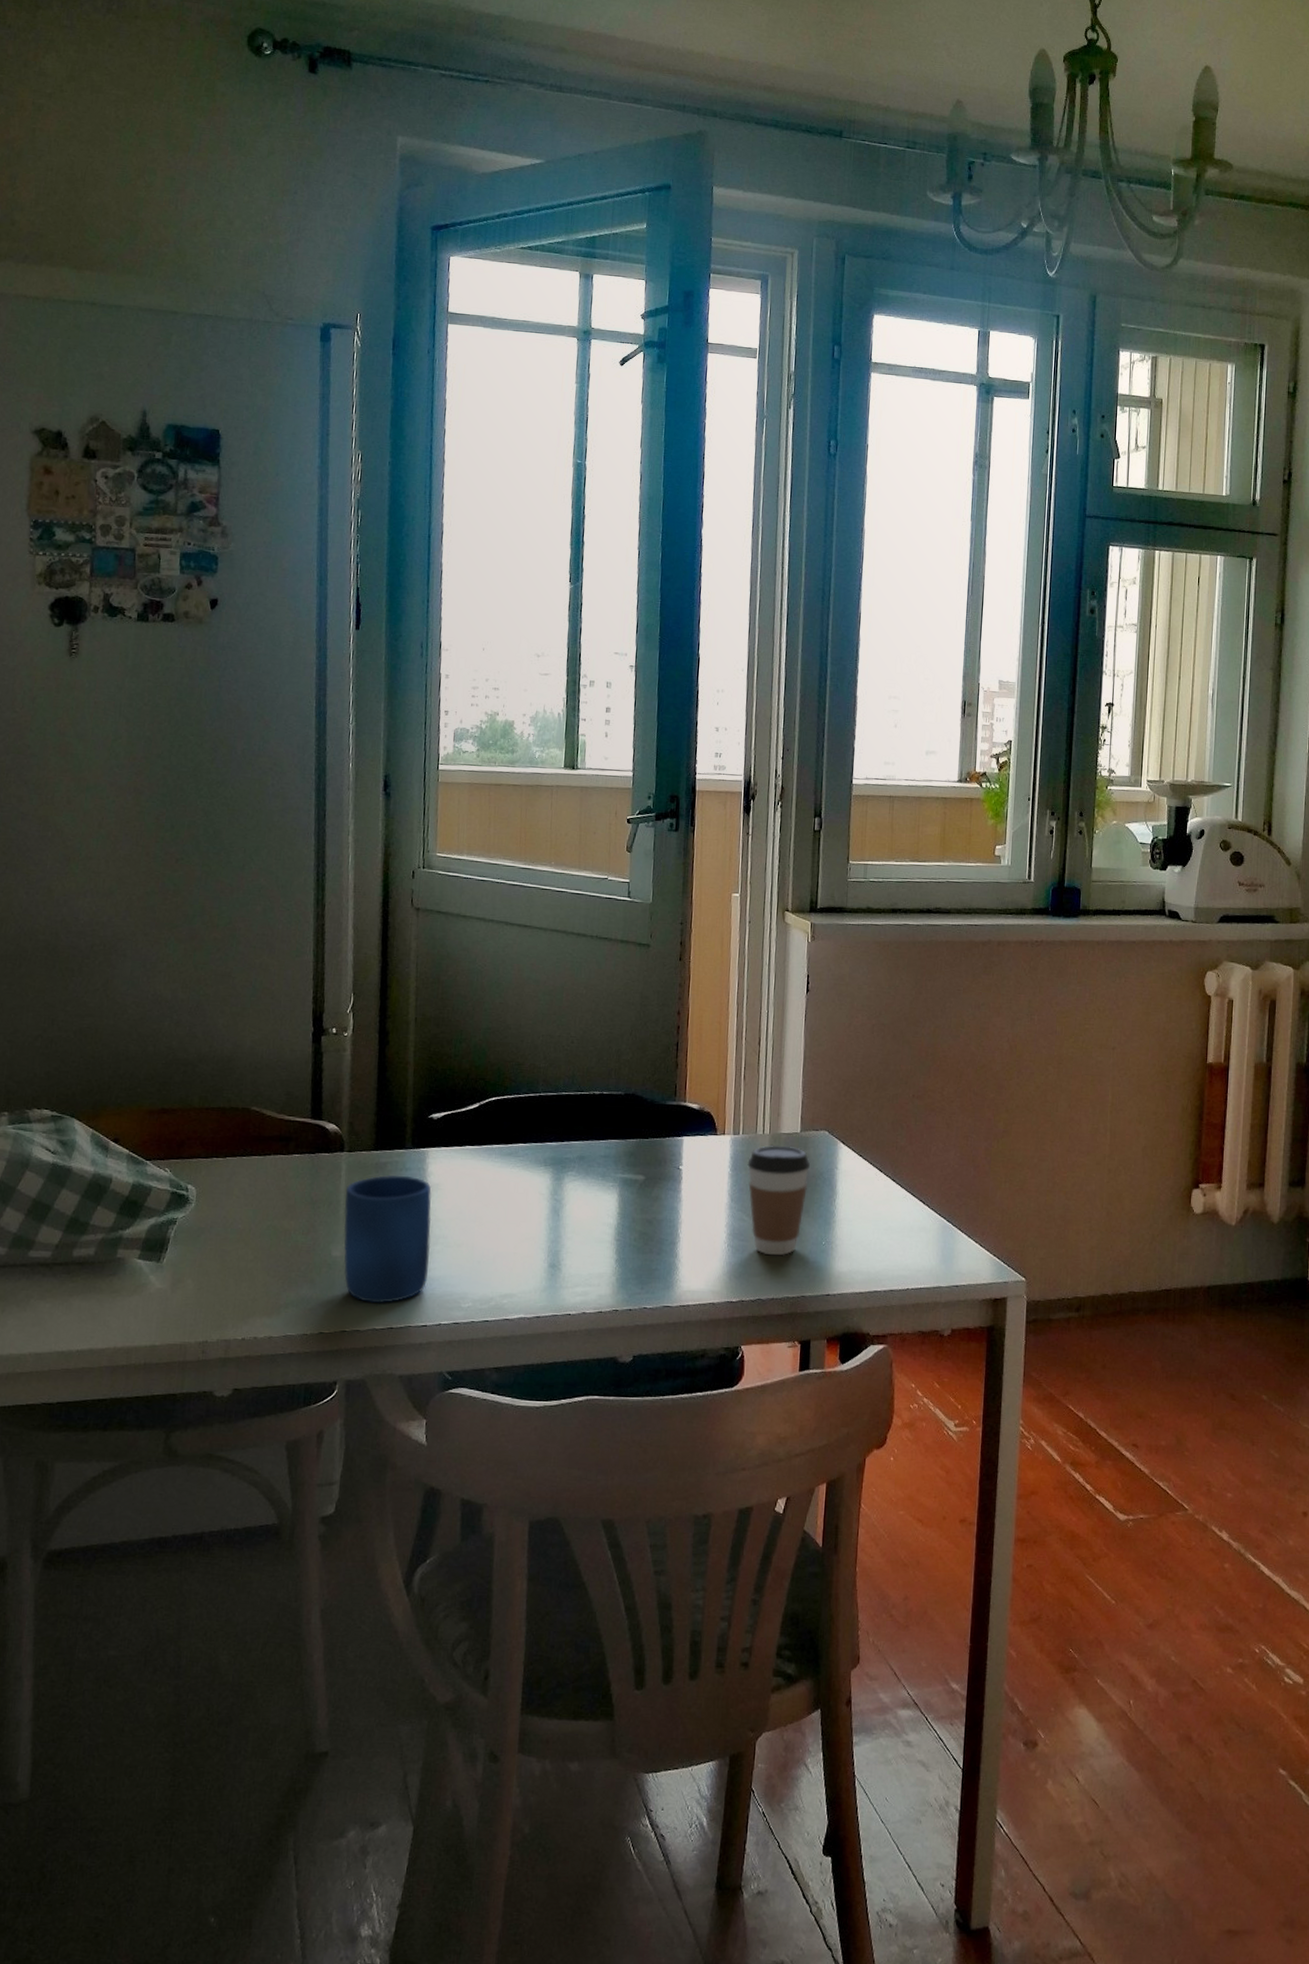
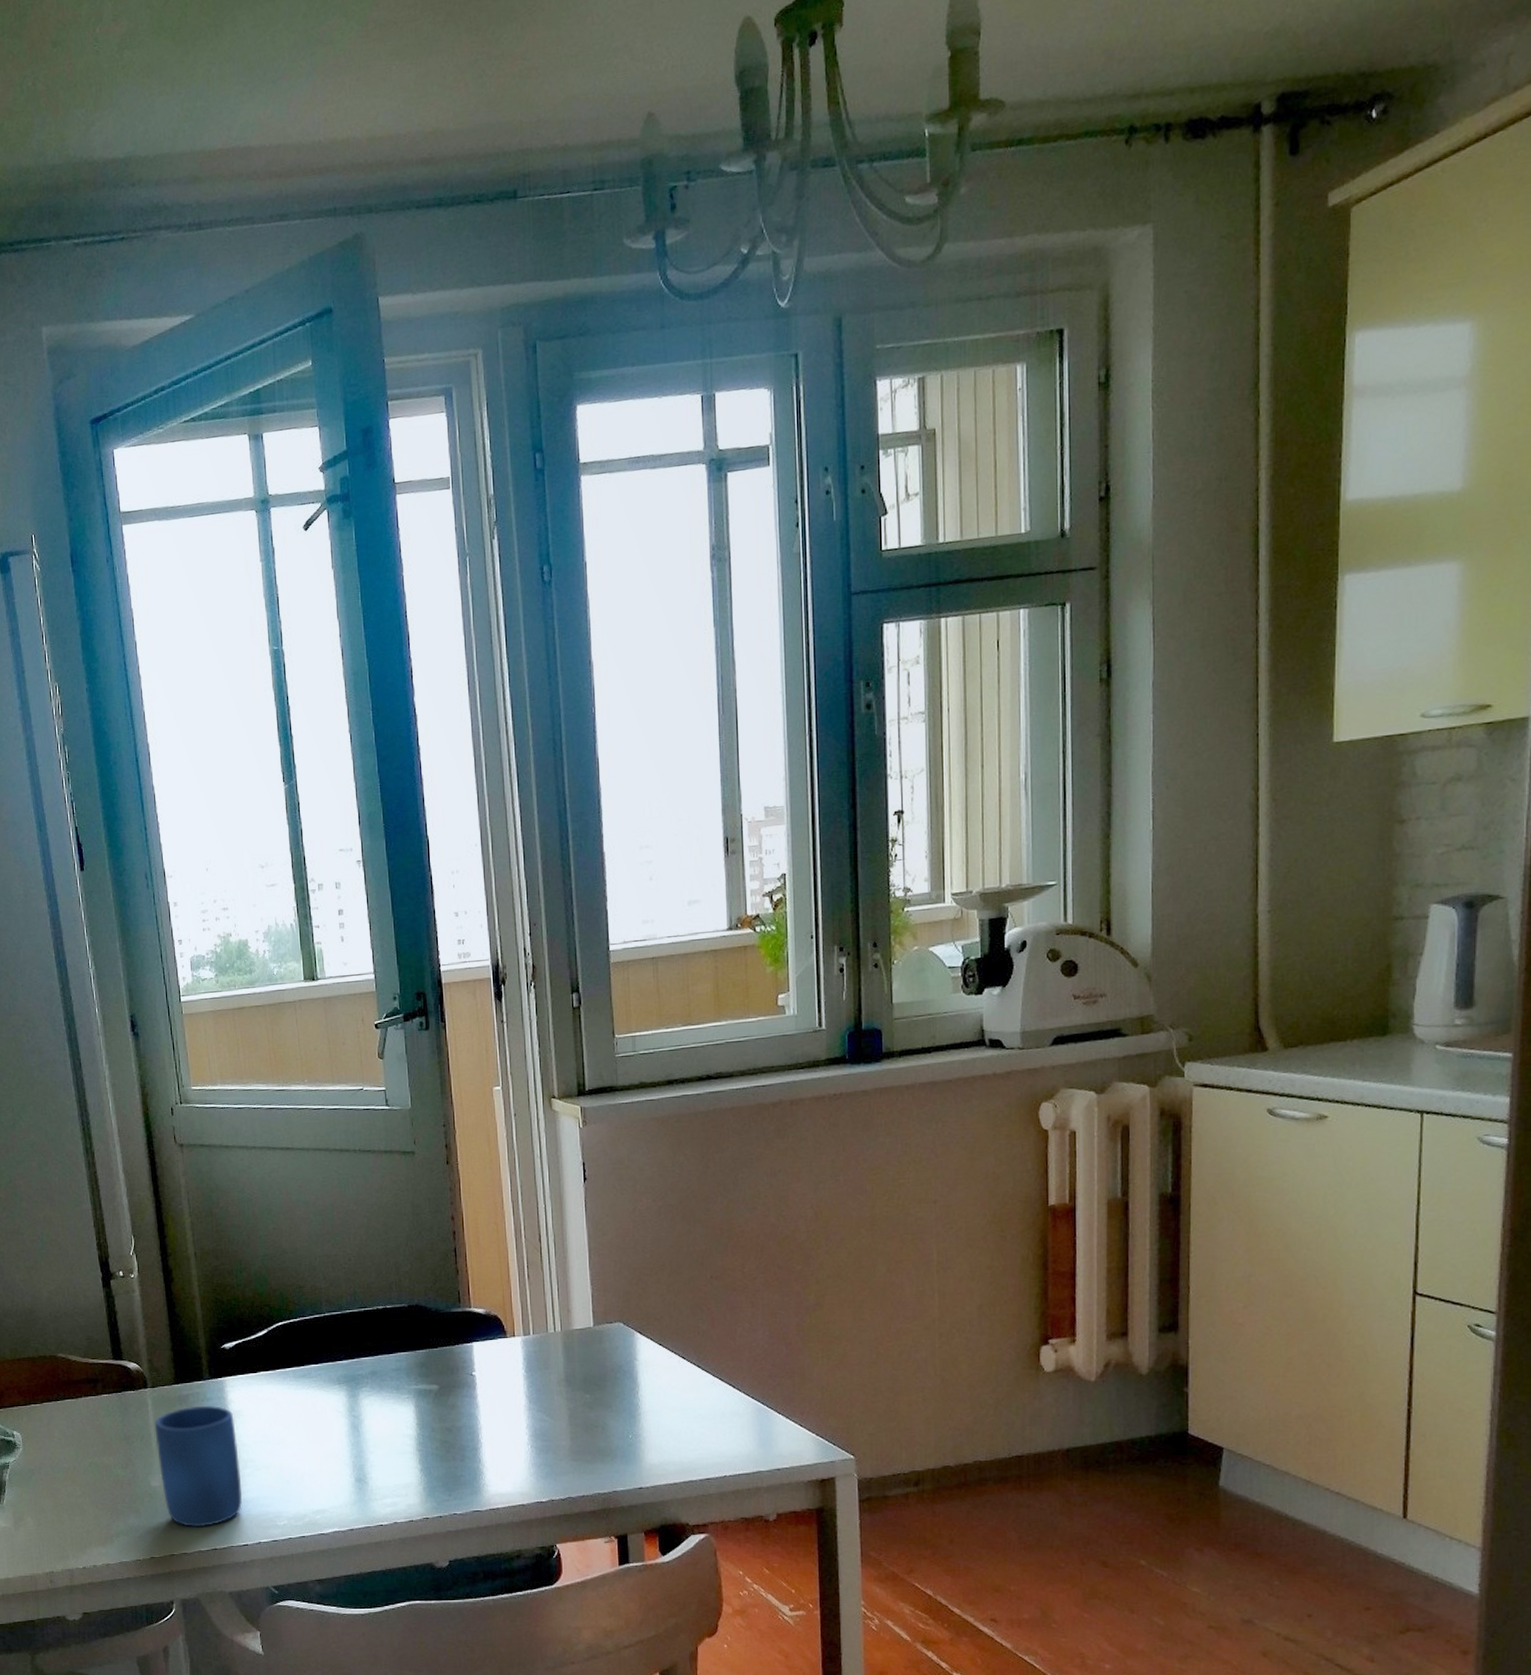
coffee cup: present [747,1145,810,1256] -> none [542,1342,607,1454]

